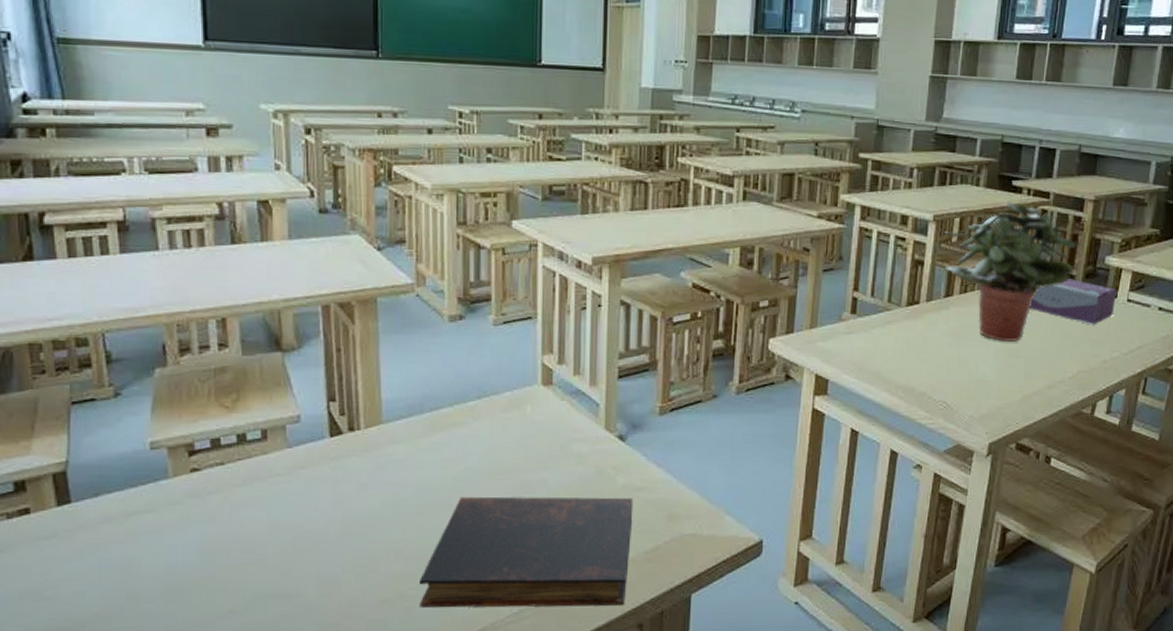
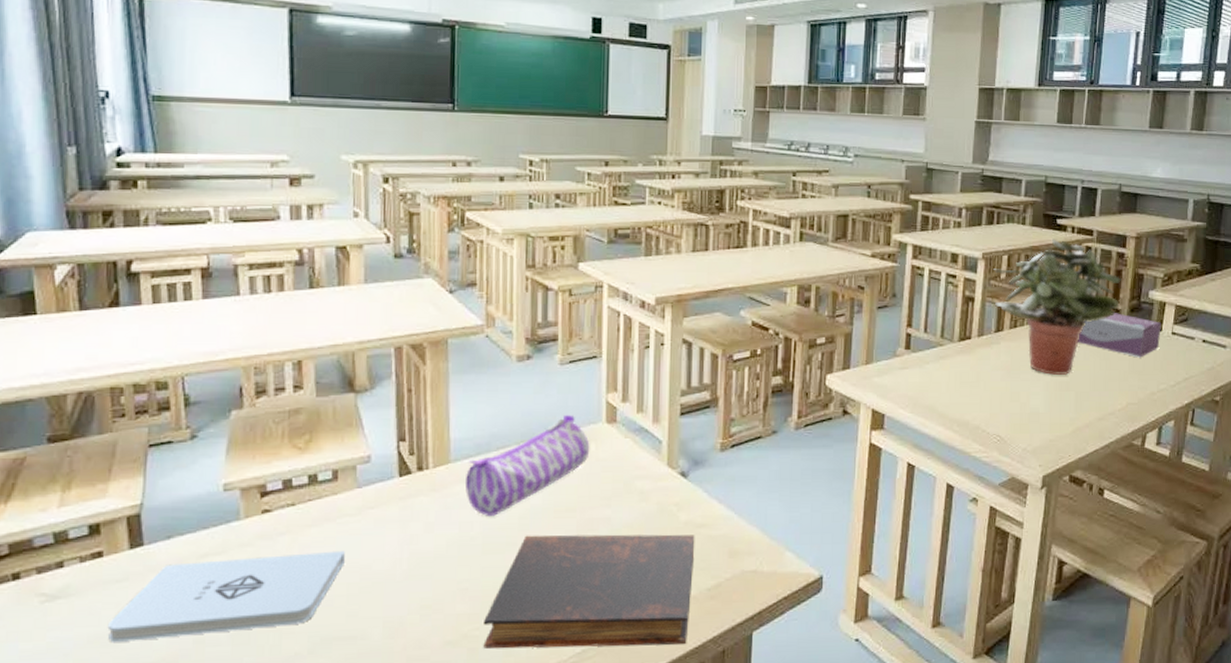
notepad: none [38,510,278,597] -> present [107,550,346,642]
pencil case: none [398,375,525,477] -> present [465,414,590,516]

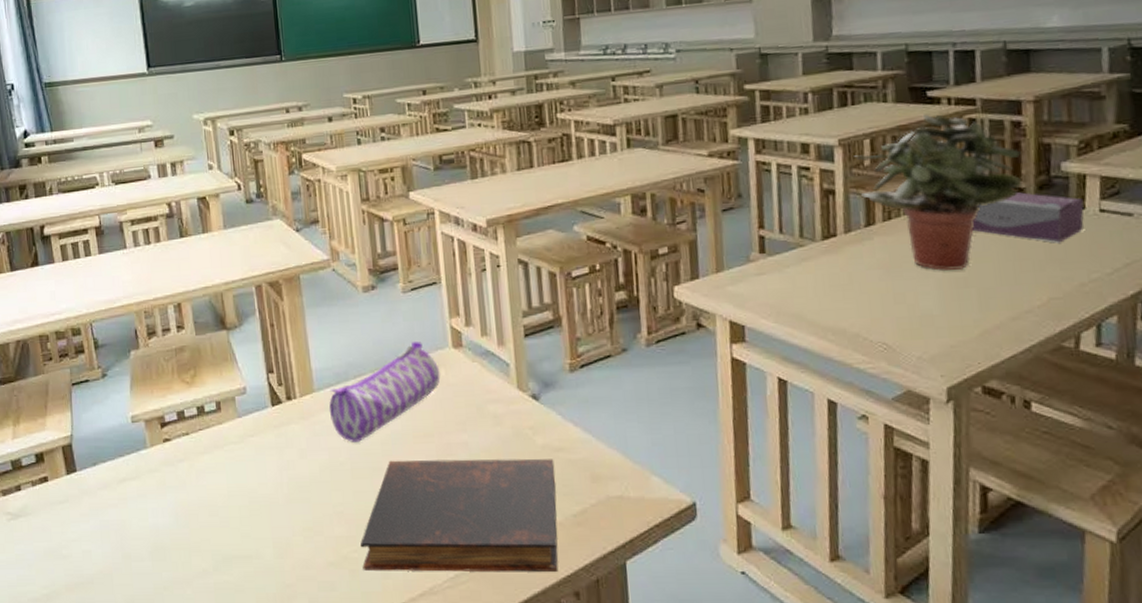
notepad: present [107,550,346,642] -> none [57,475,236,555]

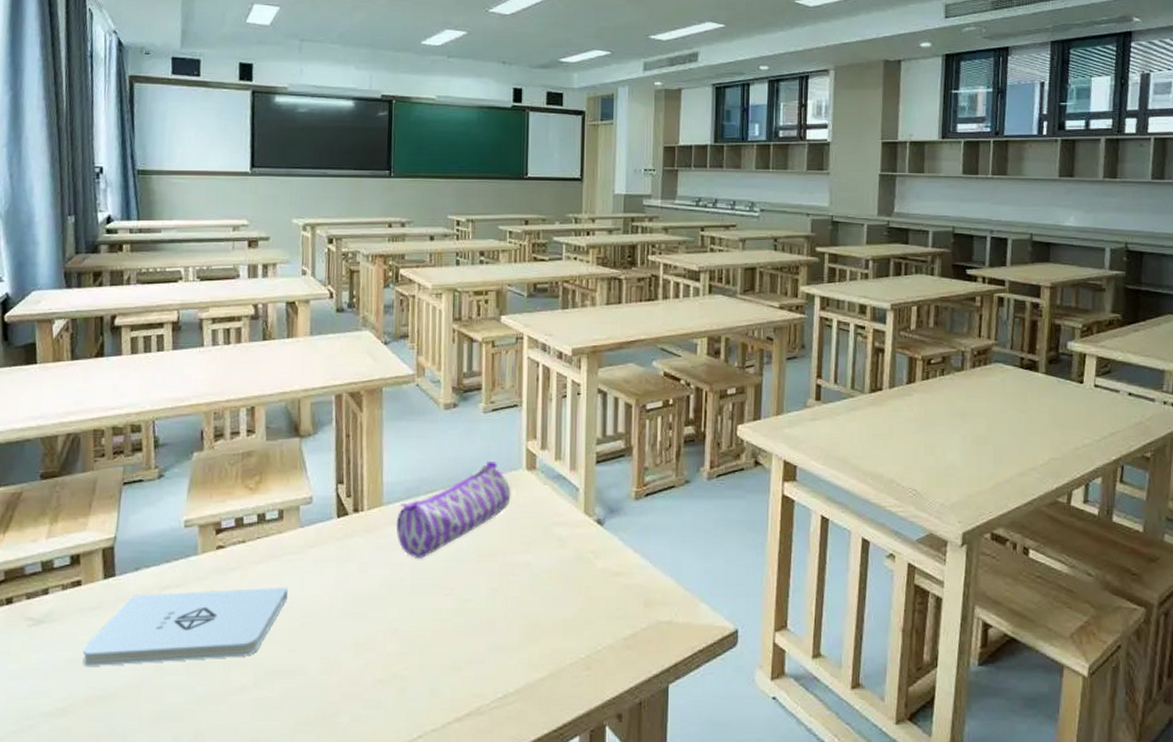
notepad: none [57,475,236,555] -> present [82,587,289,666]
book: present [361,458,559,573] -> none [411,578,611,695]
potted plant: present [854,114,1023,271] -> none [903,289,1037,429]
tissue box: present [971,192,1084,243] -> none [994,364,1083,411]

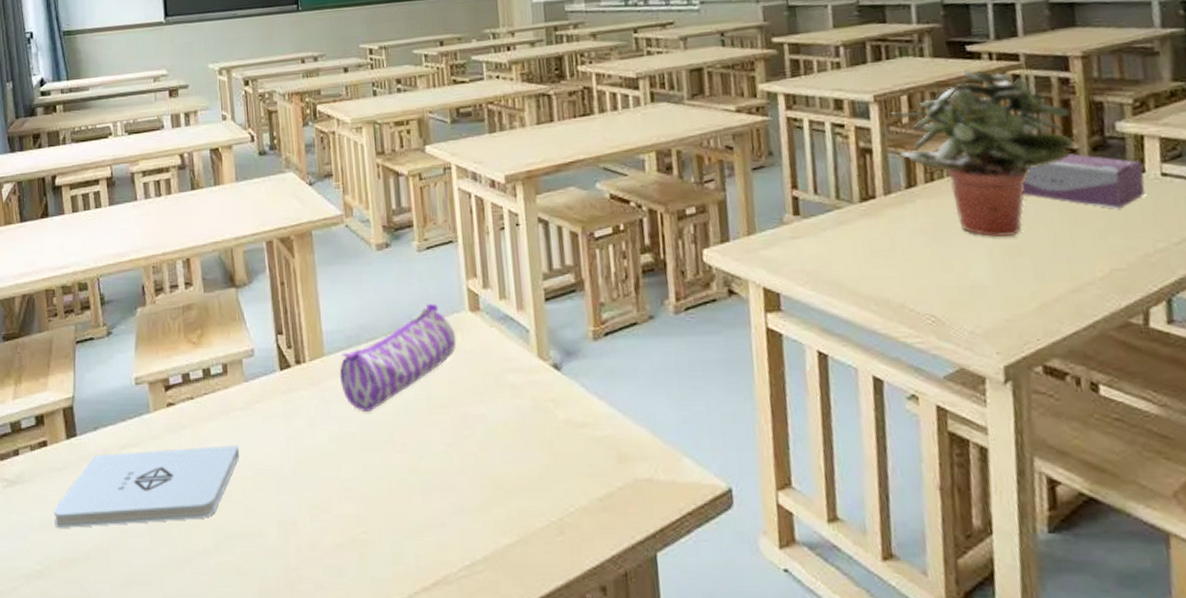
potted plant: none [903,289,1037,429] -> present [891,69,1075,237]
tissue box: none [994,364,1083,411] -> present [1021,153,1146,209]

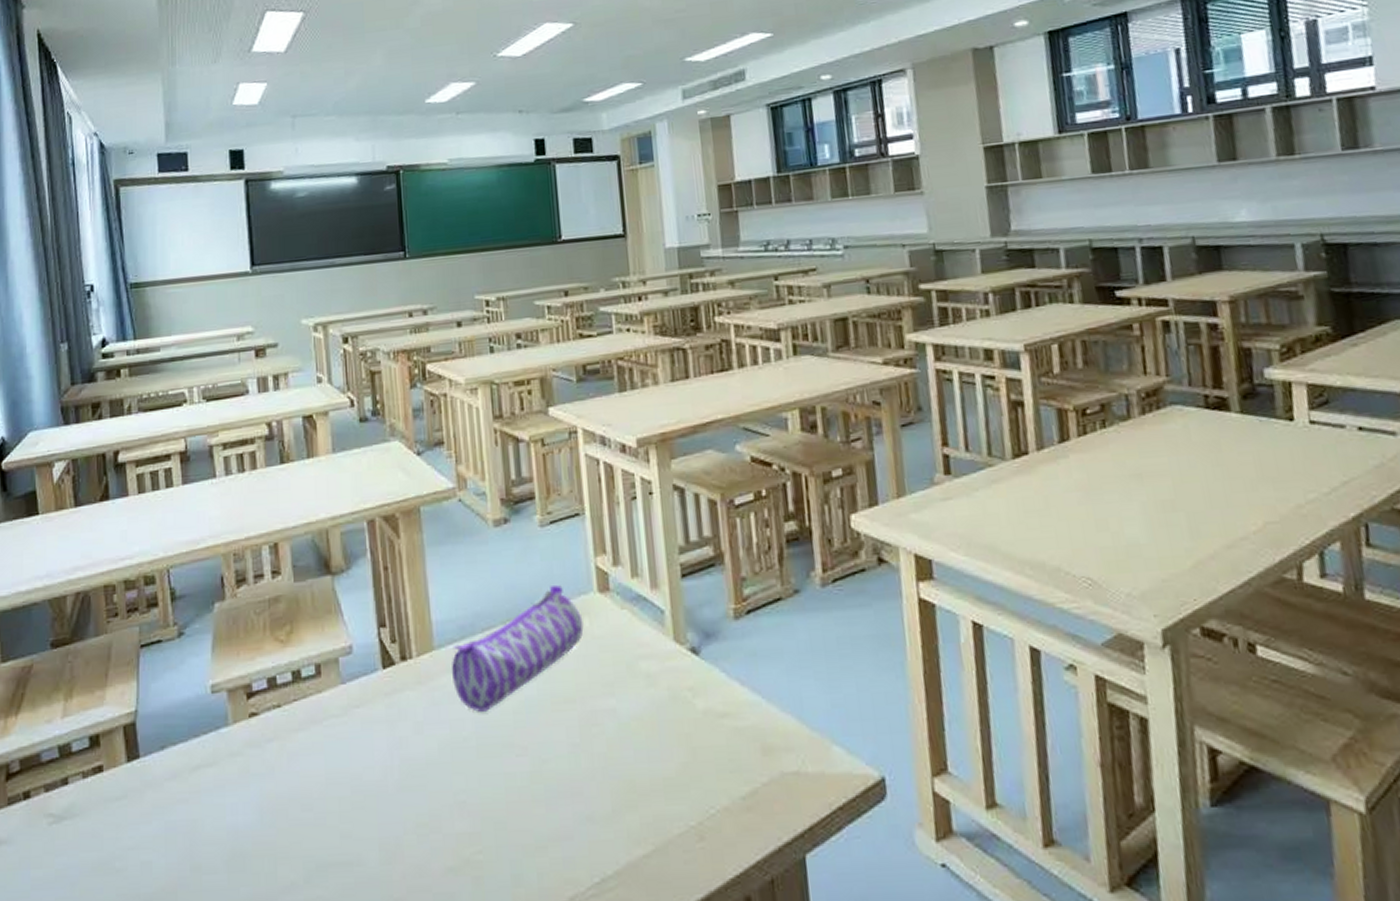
notepad: present [53,445,240,528] -> none [110,758,336,869]
potted plant: present [891,69,1075,237] -> none [1042,316,1225,492]
tissue box: present [1021,153,1146,209] -> none [1174,402,1295,460]

